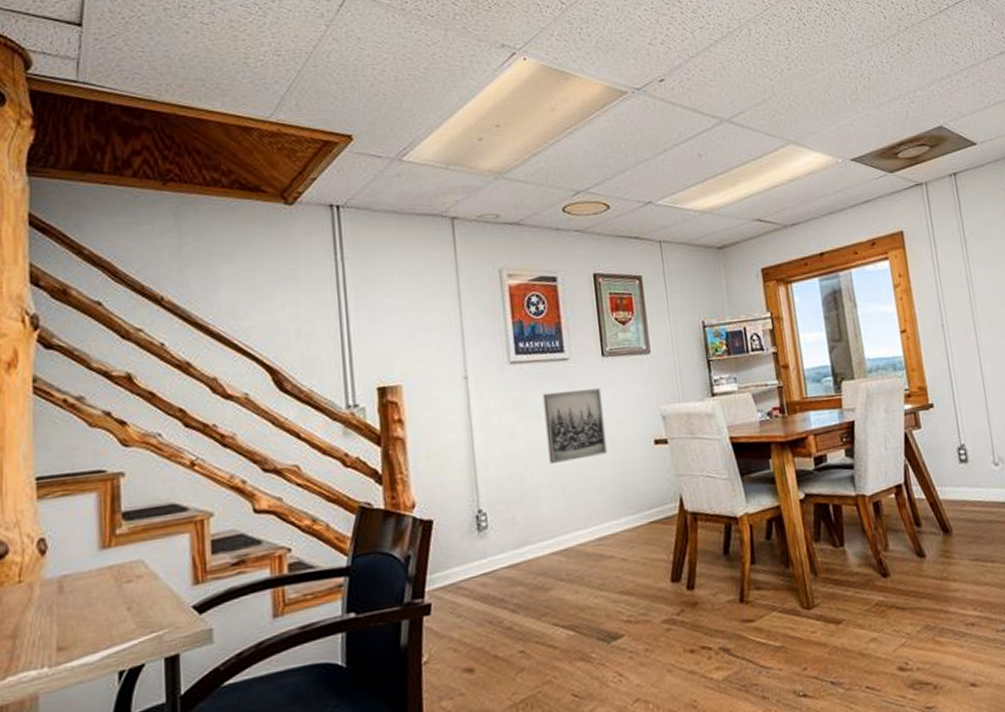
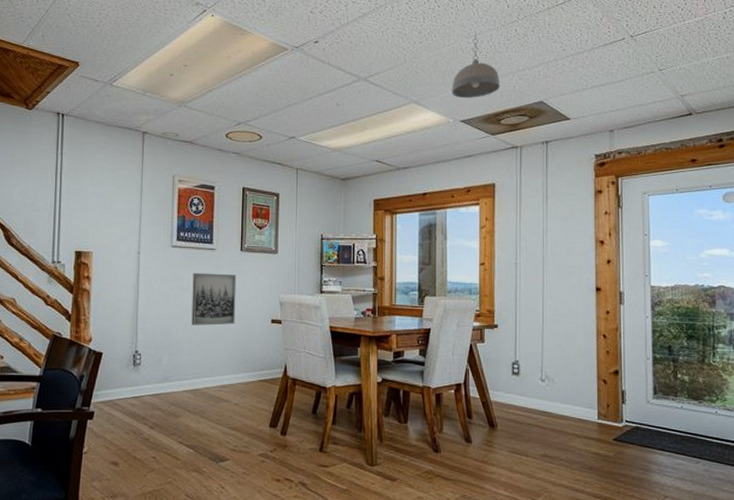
pendant light: none [834,53,892,132] -> present [452,34,501,98]

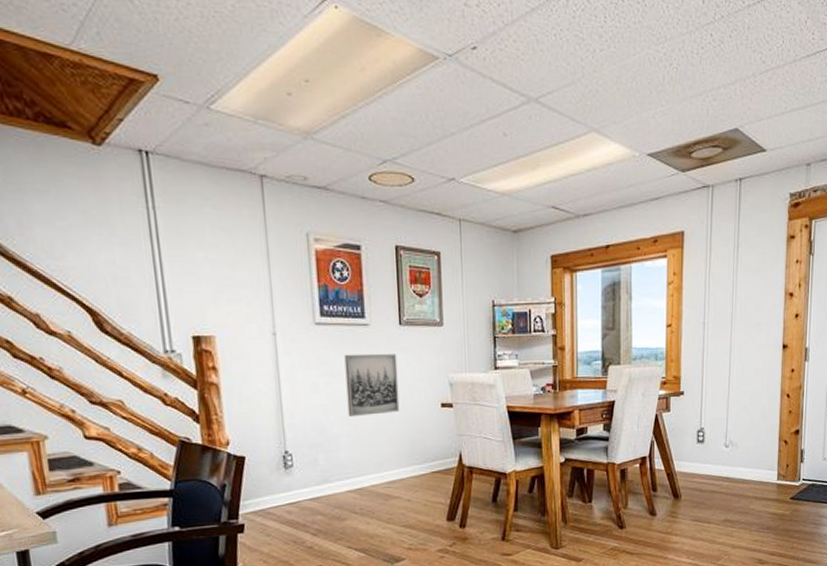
pendant light: present [452,34,501,98] -> none [637,39,693,125]

